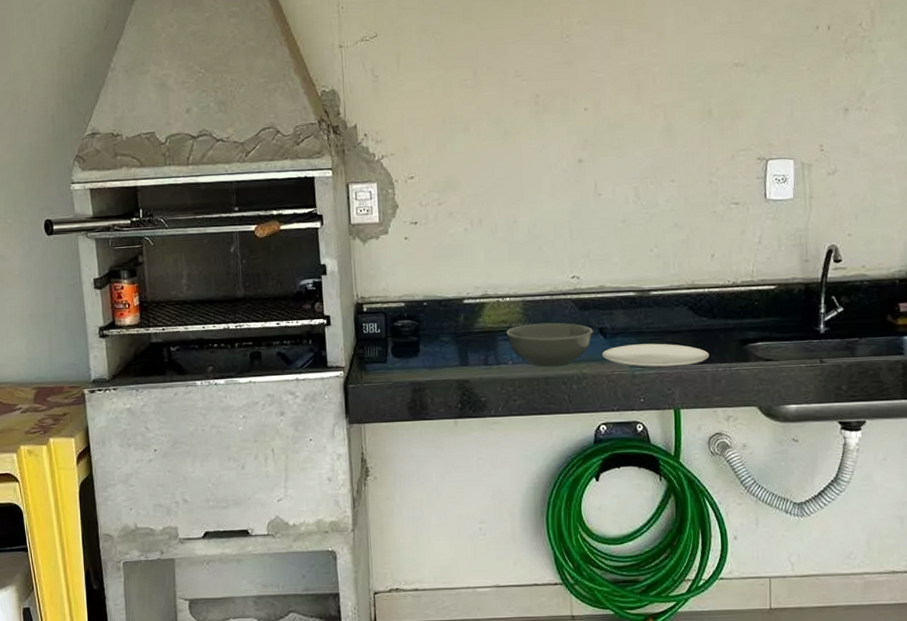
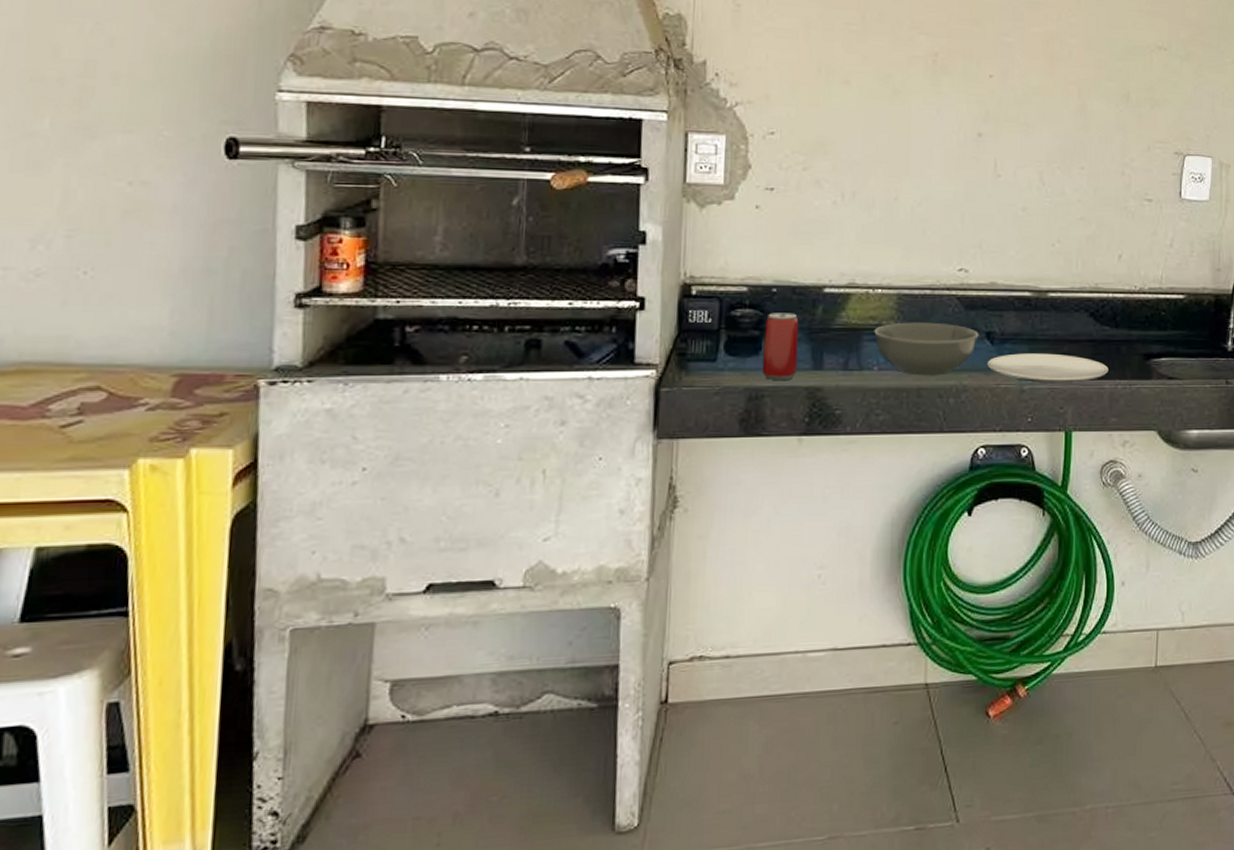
beer can: none [420,321,449,376] -> present [762,313,799,381]

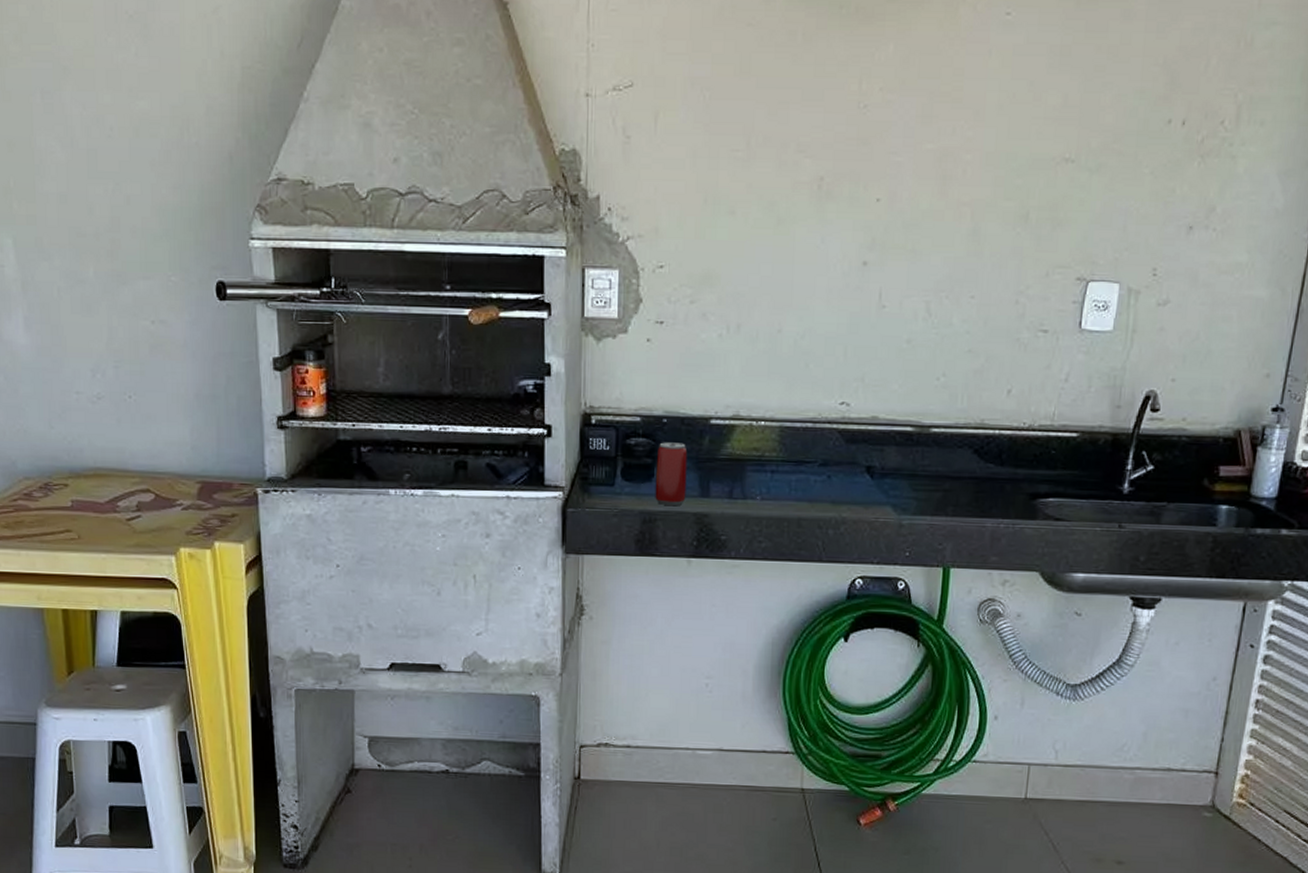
bowl: present [874,322,979,376] -> none [757,454,859,508]
plate: present [987,353,1108,384] -> none [866,488,991,520]

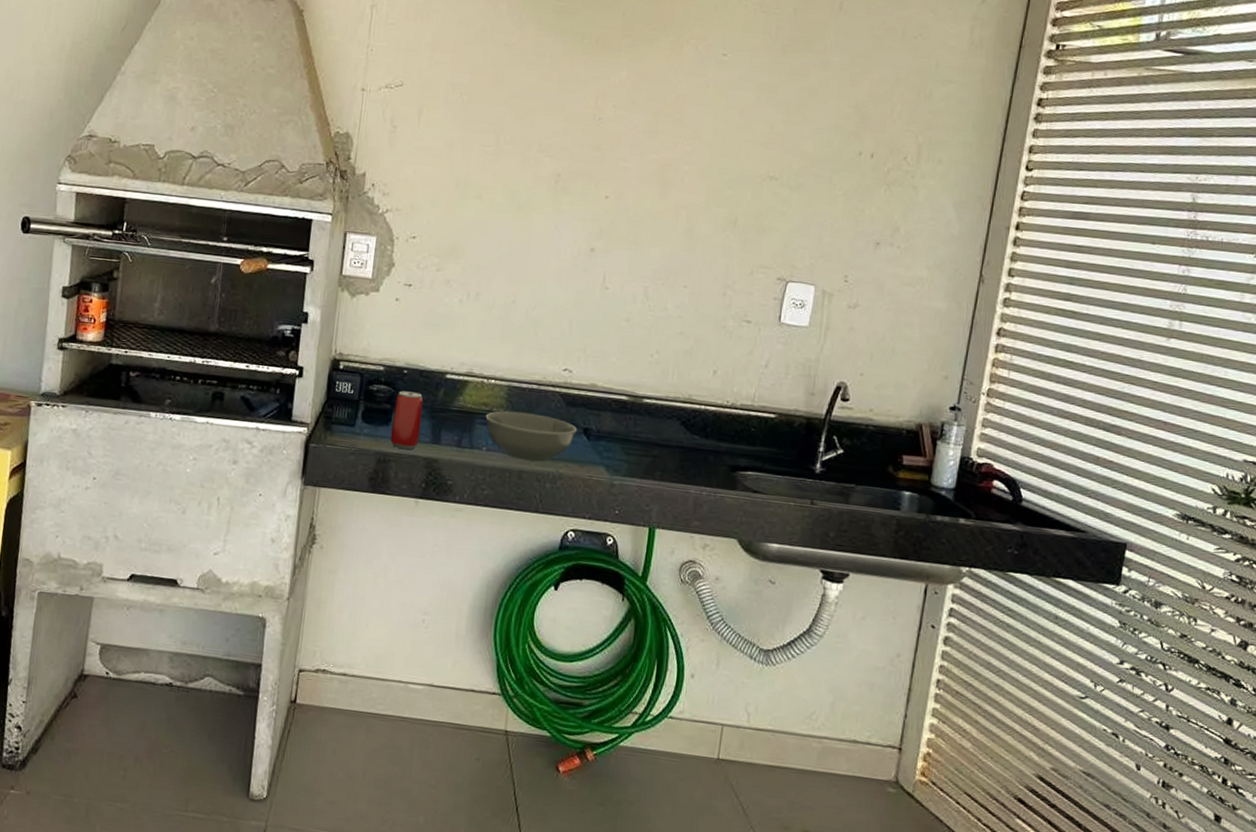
bowl: none [757,454,859,508] -> present [485,411,577,462]

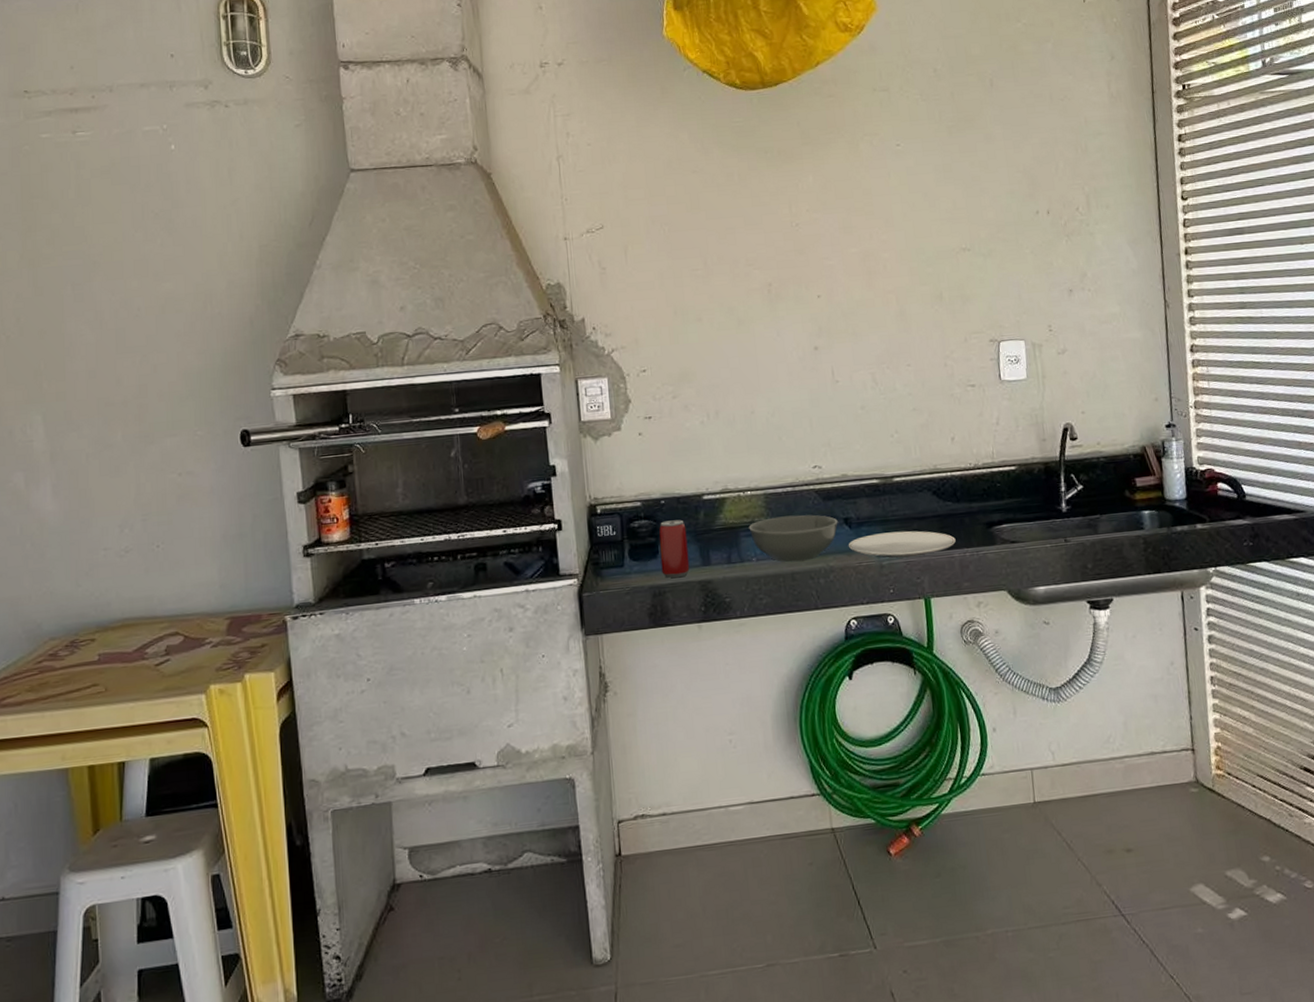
plate: none [582,450,695,484] -> present [848,531,956,558]

